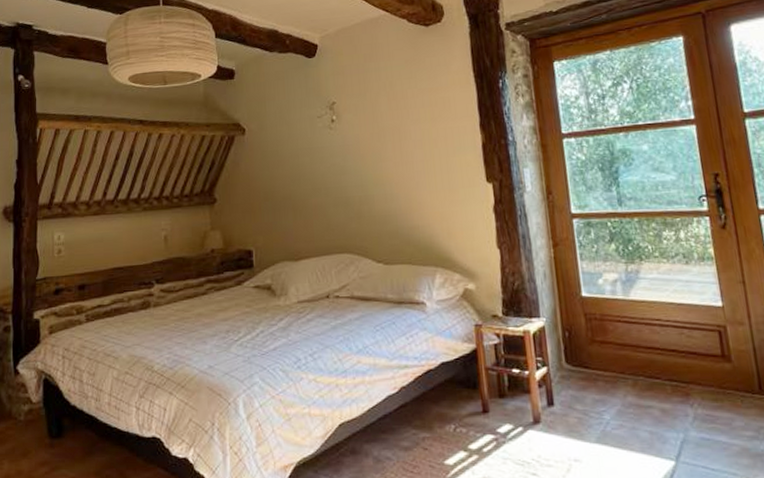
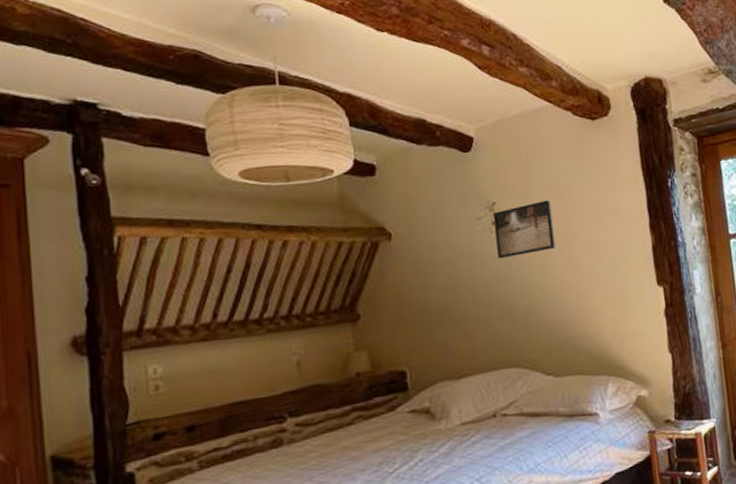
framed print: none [332,100,389,153] -> present [492,200,556,259]

